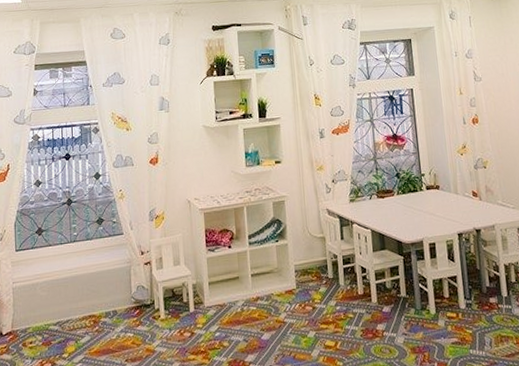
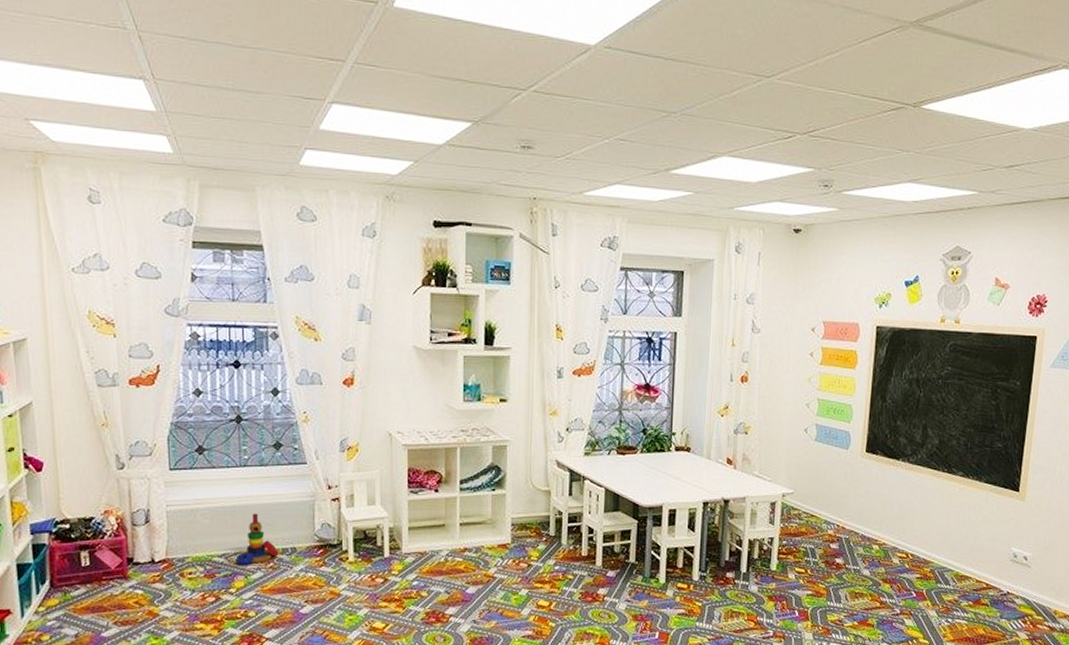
stacking toy: none [67,282,103,332] -> present [235,513,279,566]

